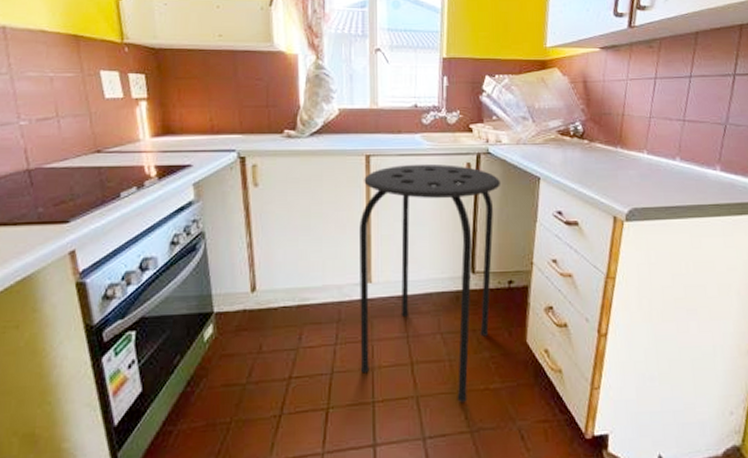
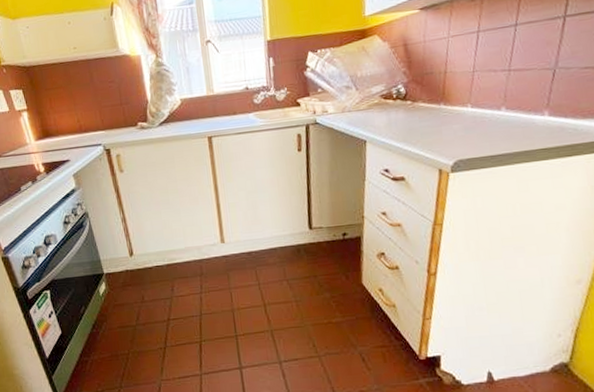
stool: present [360,163,501,403] -> none [209,137,330,335]

